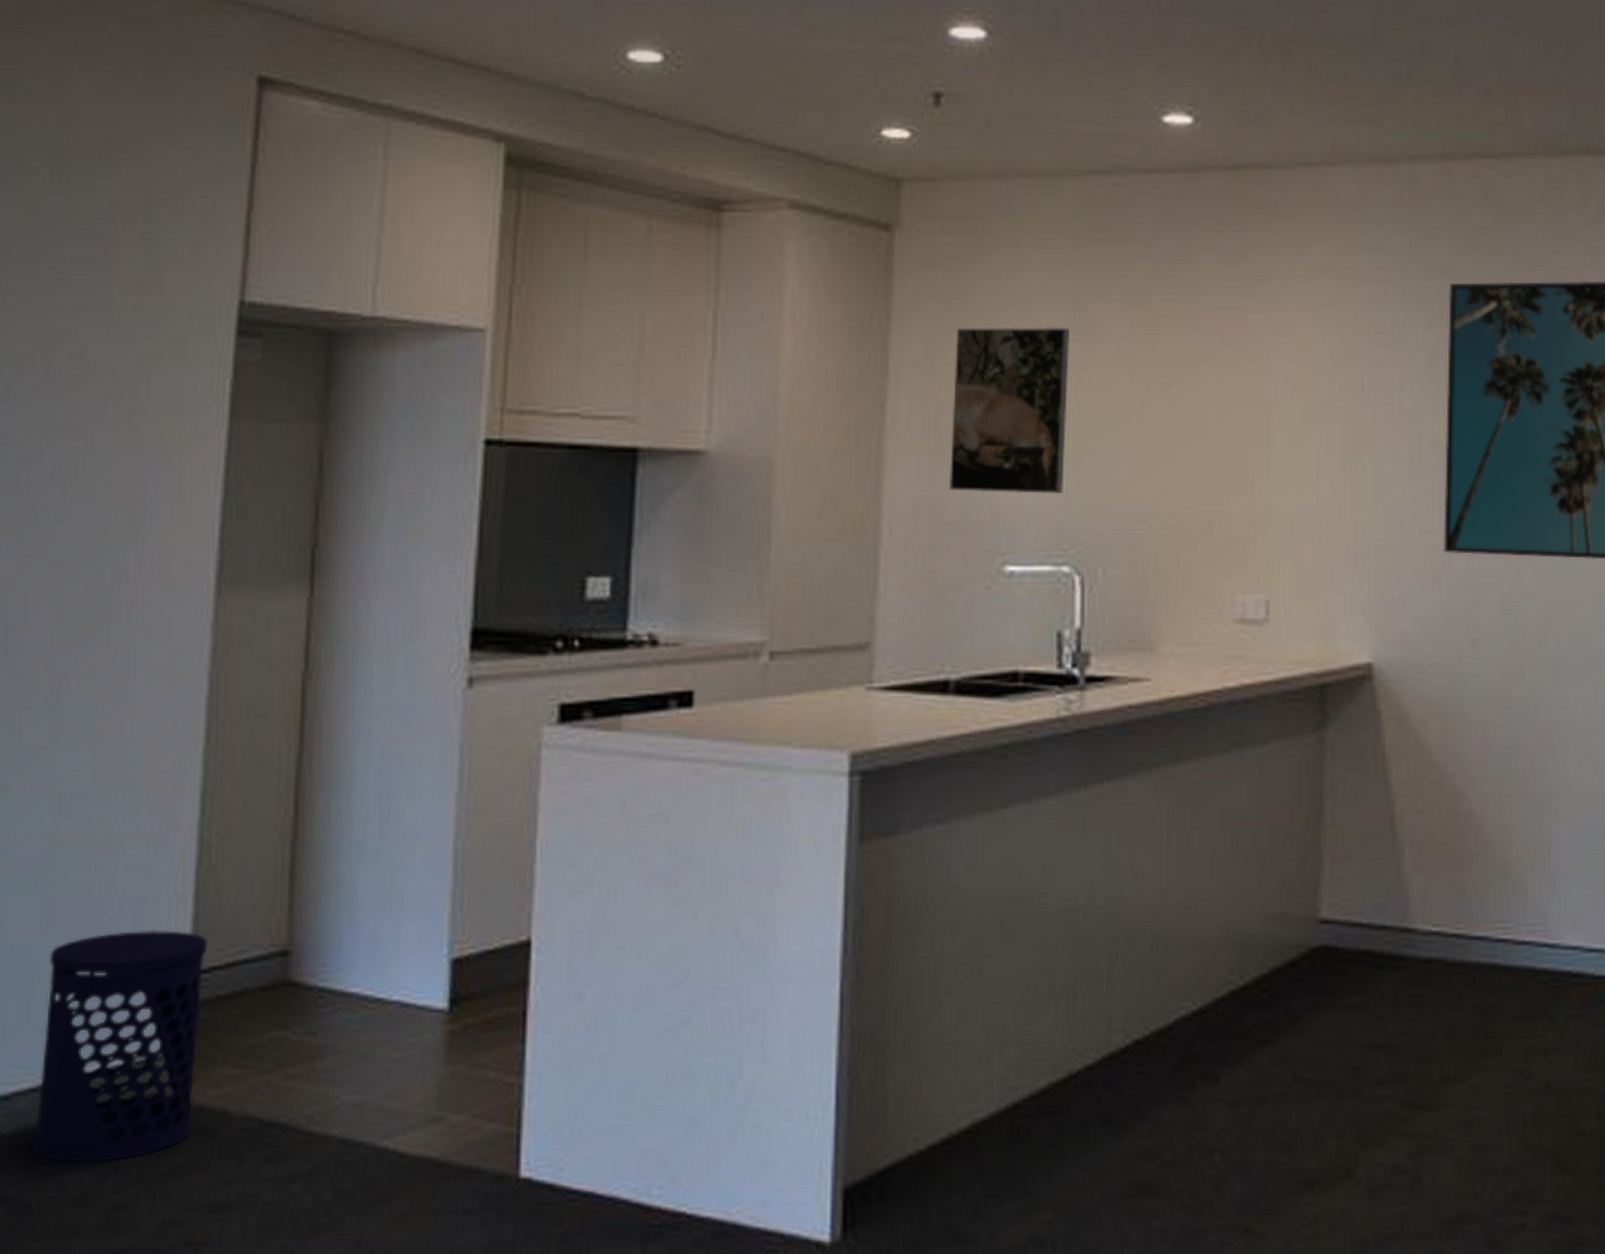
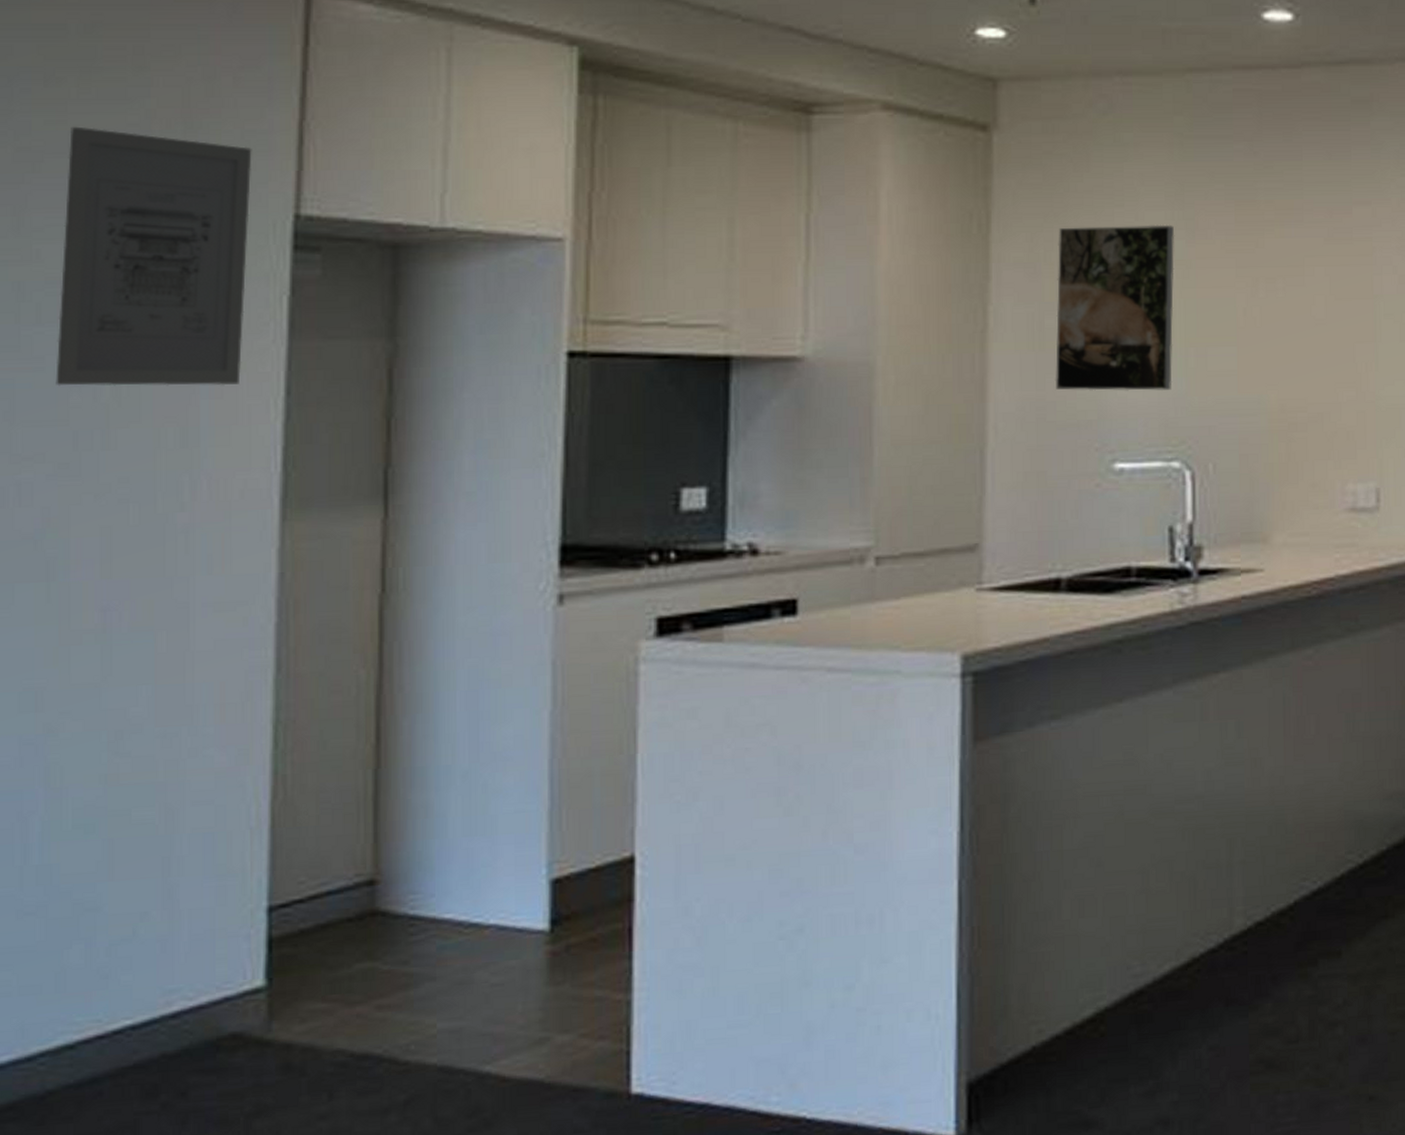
wall art: none [19,213,204,464] -> present [56,126,252,386]
waste bin: present [32,929,208,1164] -> none [102,865,287,1110]

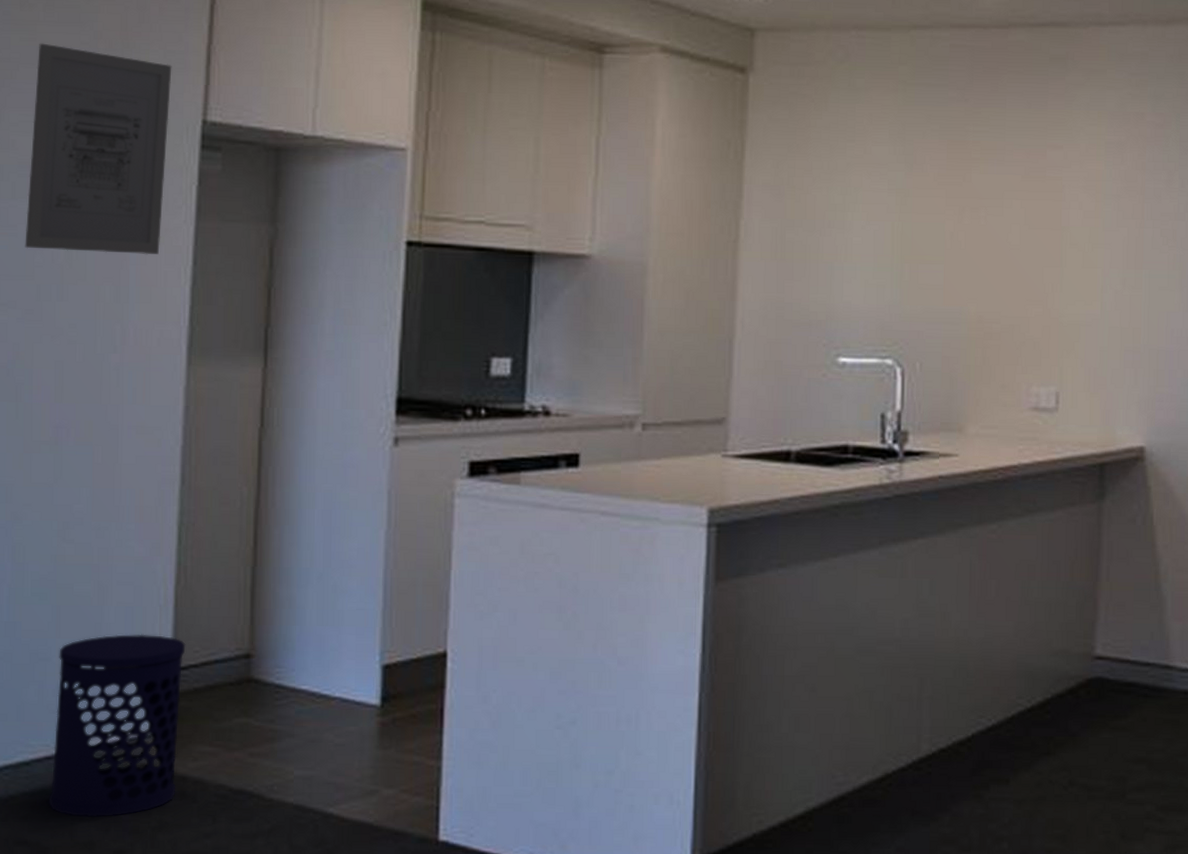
waste bin: none [102,865,287,1110] -> present [48,634,186,818]
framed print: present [1055,224,1175,391] -> none [792,157,896,299]

